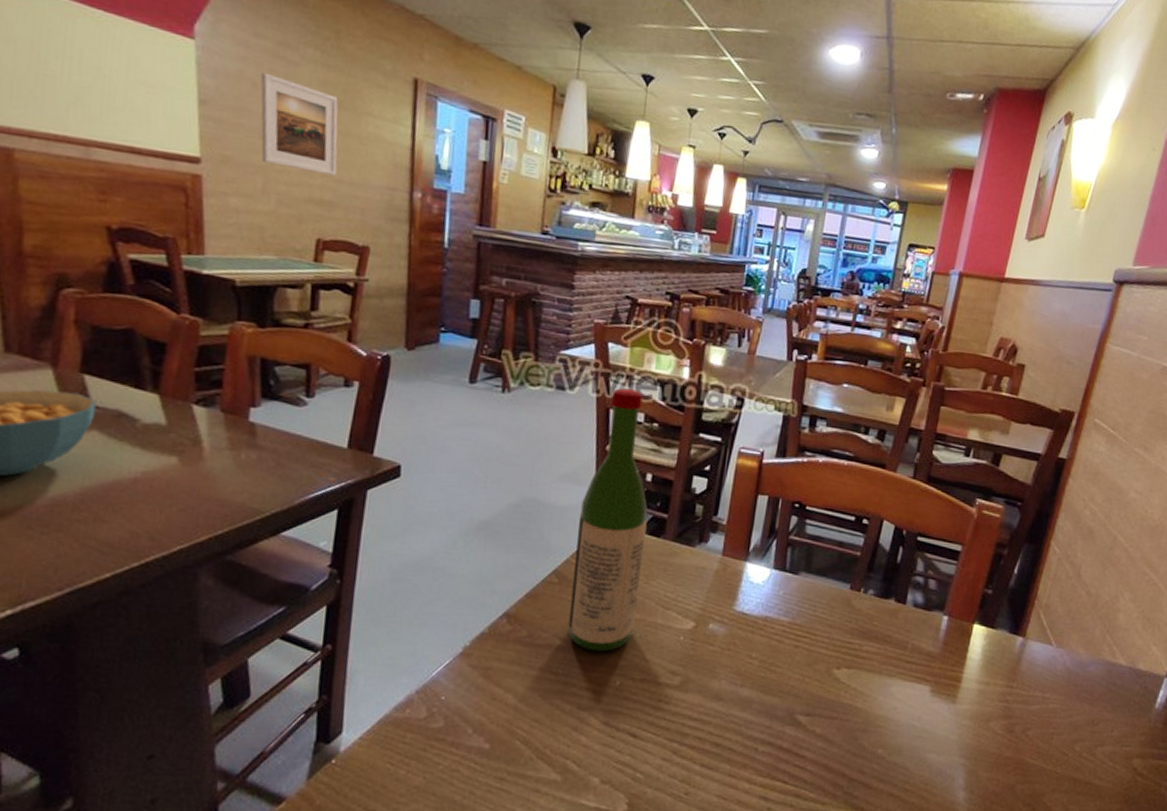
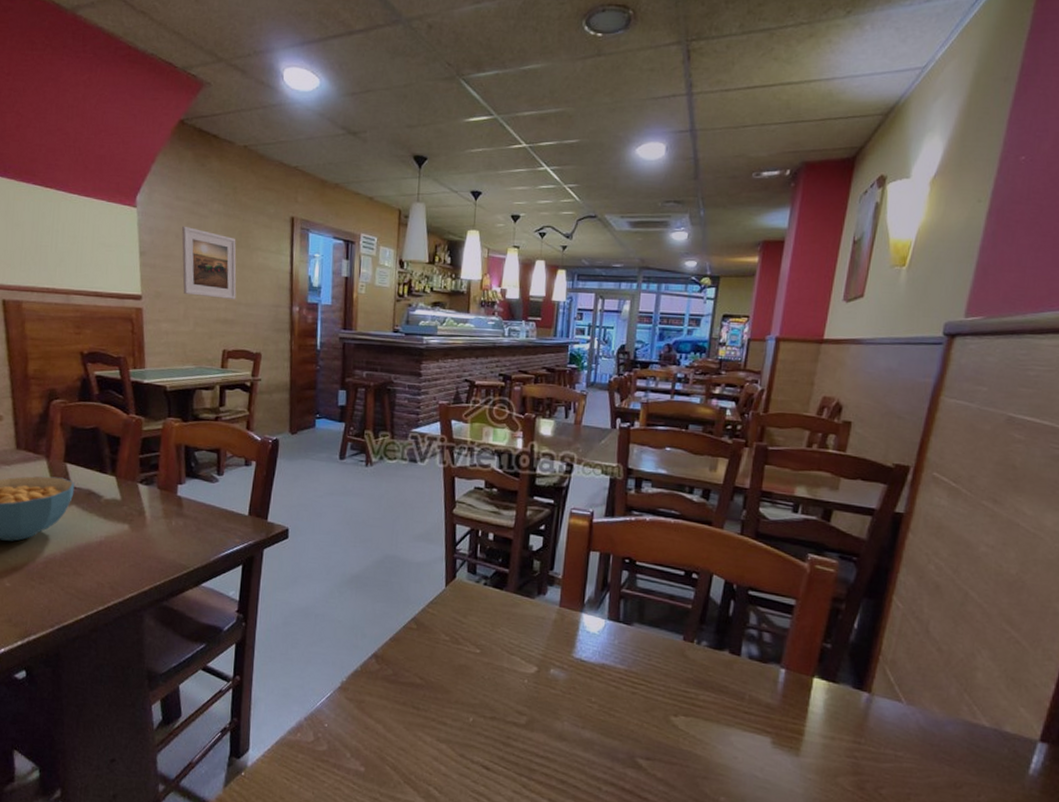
wine bottle: present [568,388,648,652] -> none [427,459,491,691]

